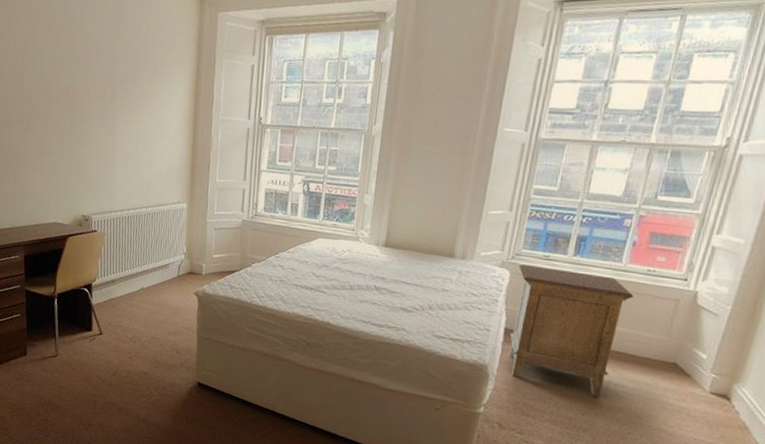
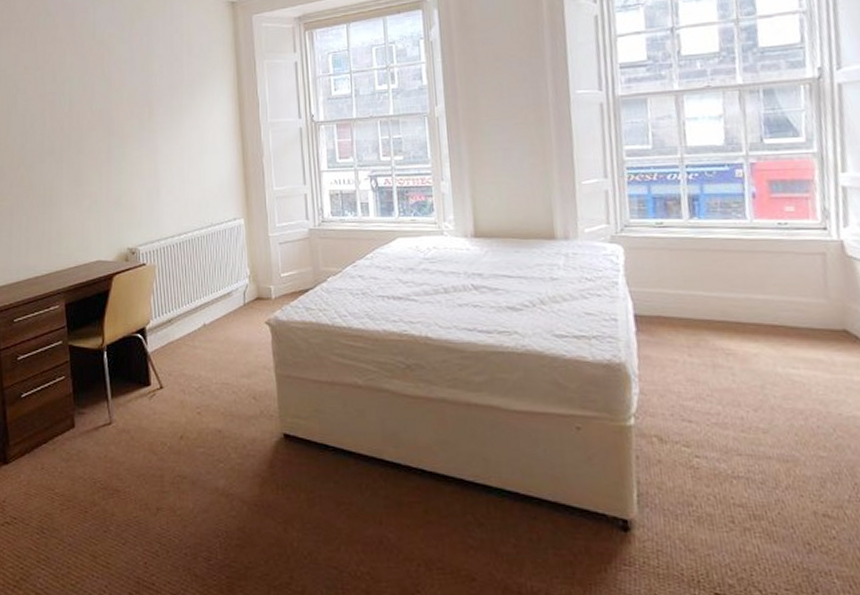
nightstand: present [509,264,634,398] -> none [631,236,772,387]

